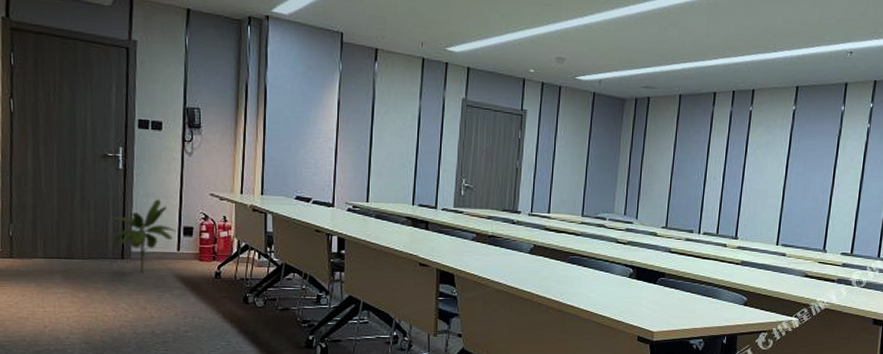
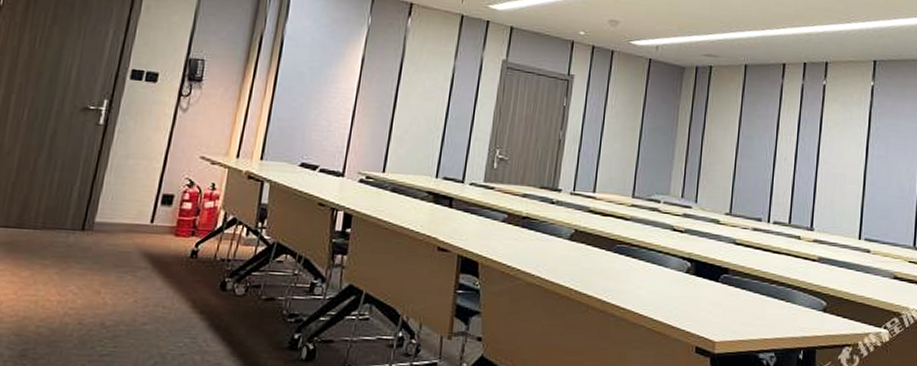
plant: present [113,199,176,273] -> none [75,160,154,248]

